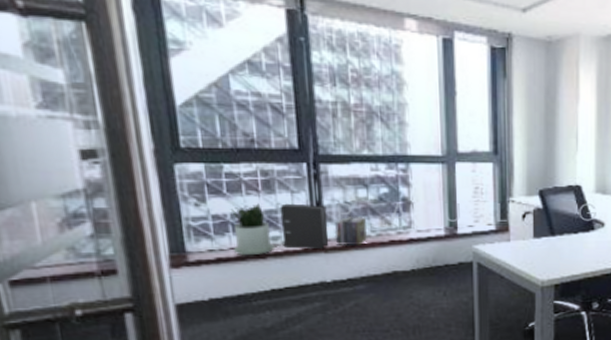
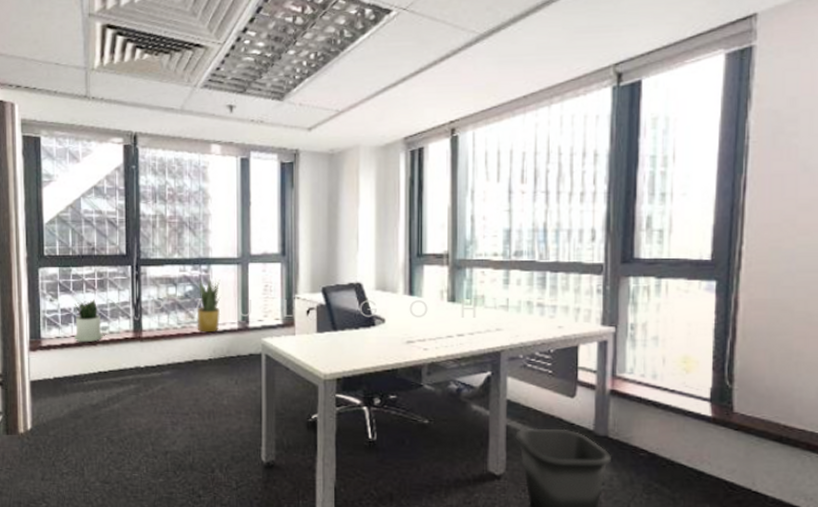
binder: present [281,203,329,250] -> none [109,299,144,339]
books: present [334,216,368,247] -> none [149,310,175,337]
planter: none [394,179,424,241] -> present [196,278,221,333]

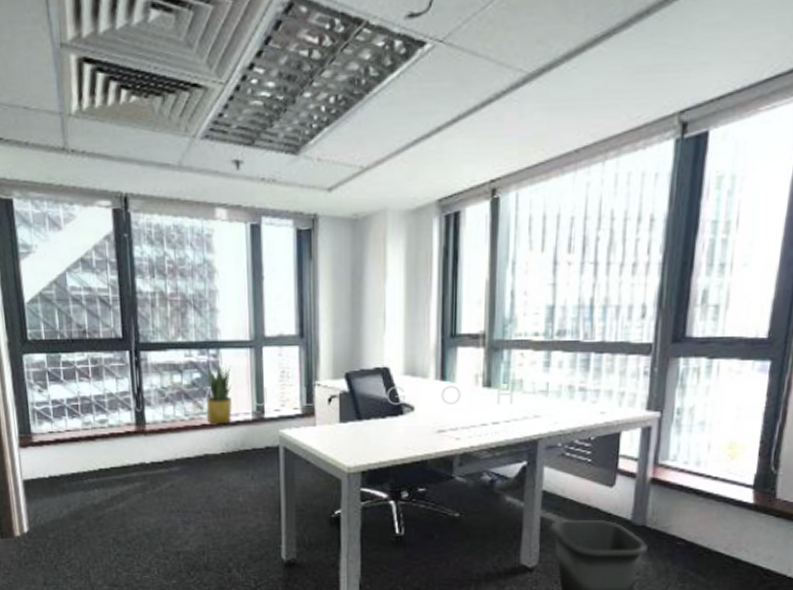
planter: present [73,299,103,343] -> none [66,389,102,438]

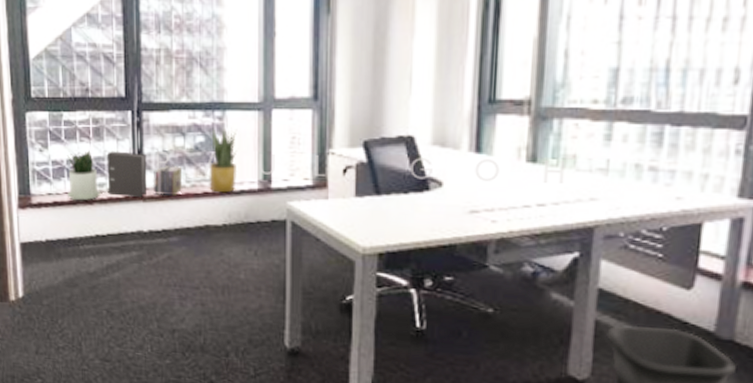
planter: none [66,389,102,438] -> present [66,150,100,201]
binder: none [107,389,148,432] -> present [107,151,147,198]
books: none [152,400,182,430] -> present [152,165,183,197]

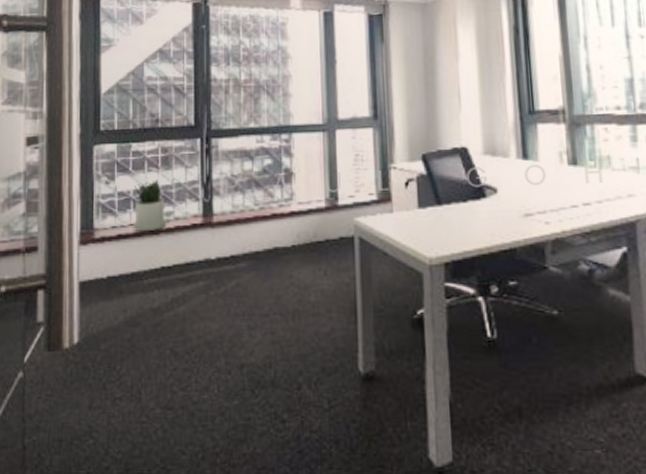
binder: present [107,151,147,198] -> none [175,178,216,225]
books: present [152,165,183,197] -> none [221,189,252,221]
planter: present [209,127,238,193] -> none [277,149,305,214]

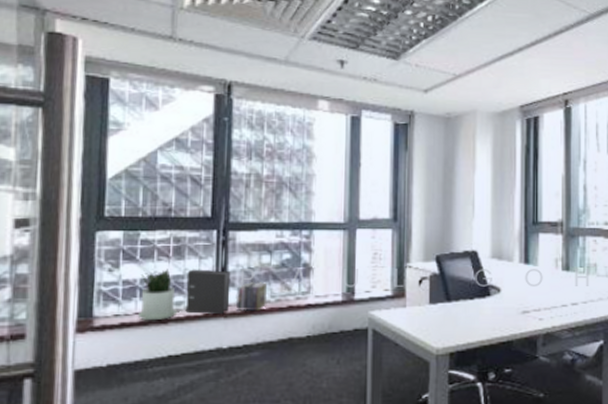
binder: none [175,178,216,225] -> present [185,269,231,315]
books: none [221,189,252,221] -> present [235,281,267,312]

